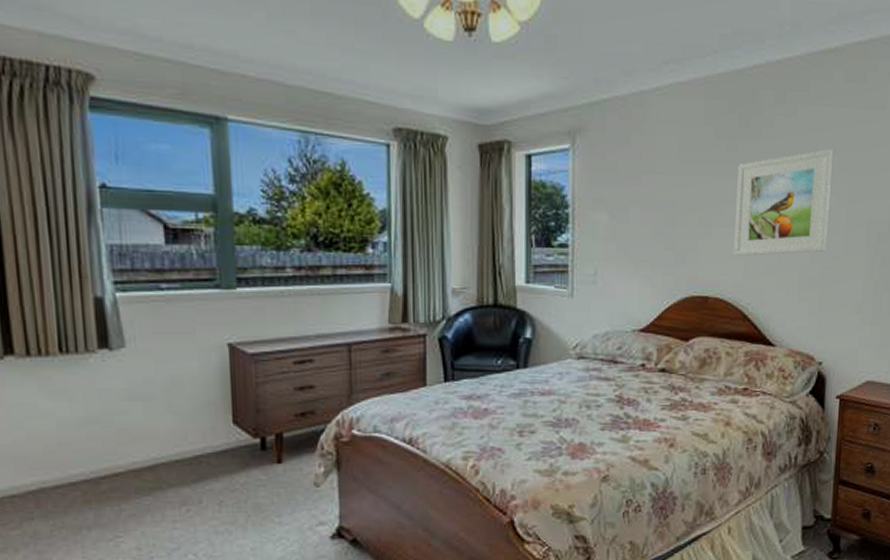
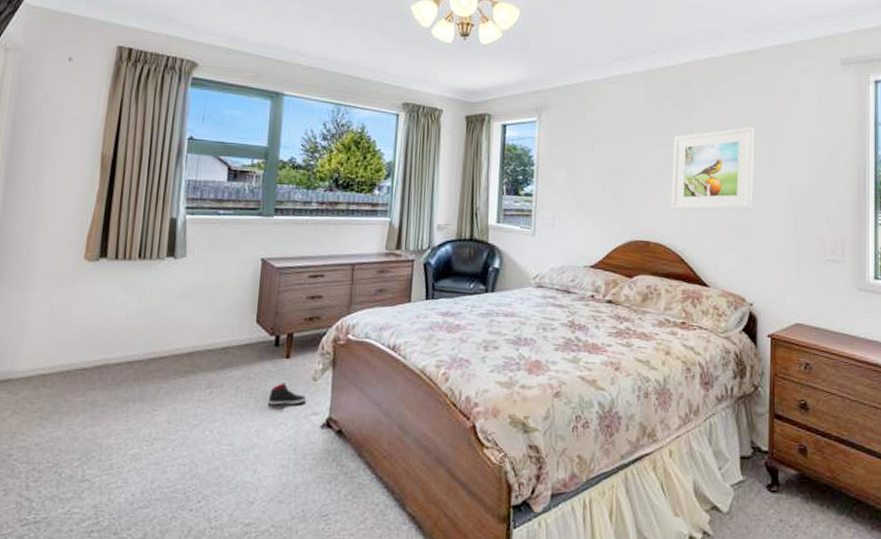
sneaker: none [261,492,310,519] -> present [268,383,307,405]

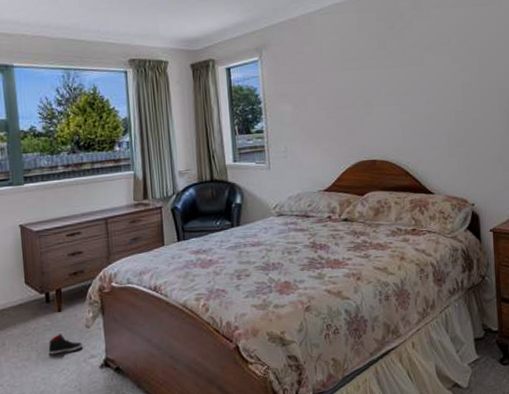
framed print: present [670,127,754,210] -> none [389,39,467,127]

